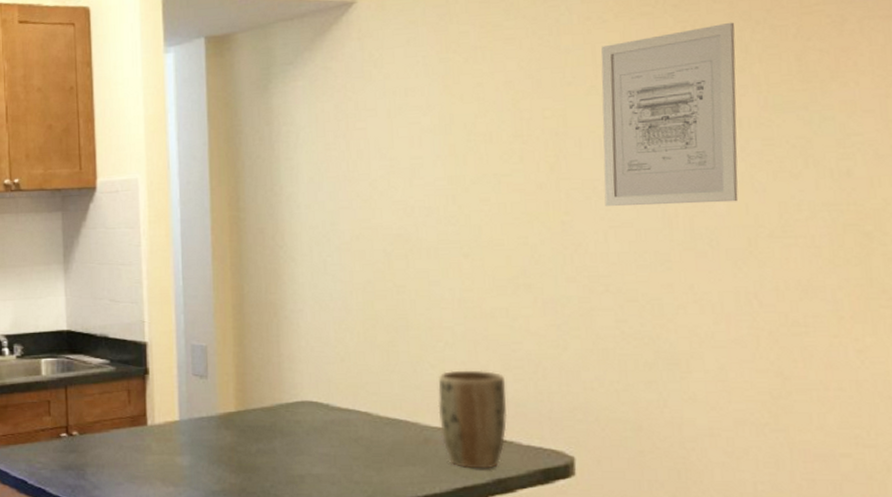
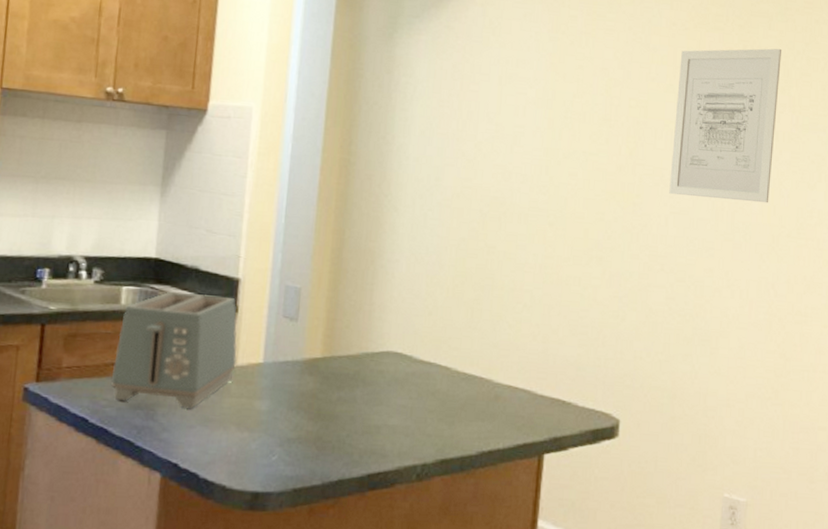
toaster: none [43,359,154,468] -> present [111,291,238,410]
plant pot: present [438,370,507,469] -> none [510,331,571,428]

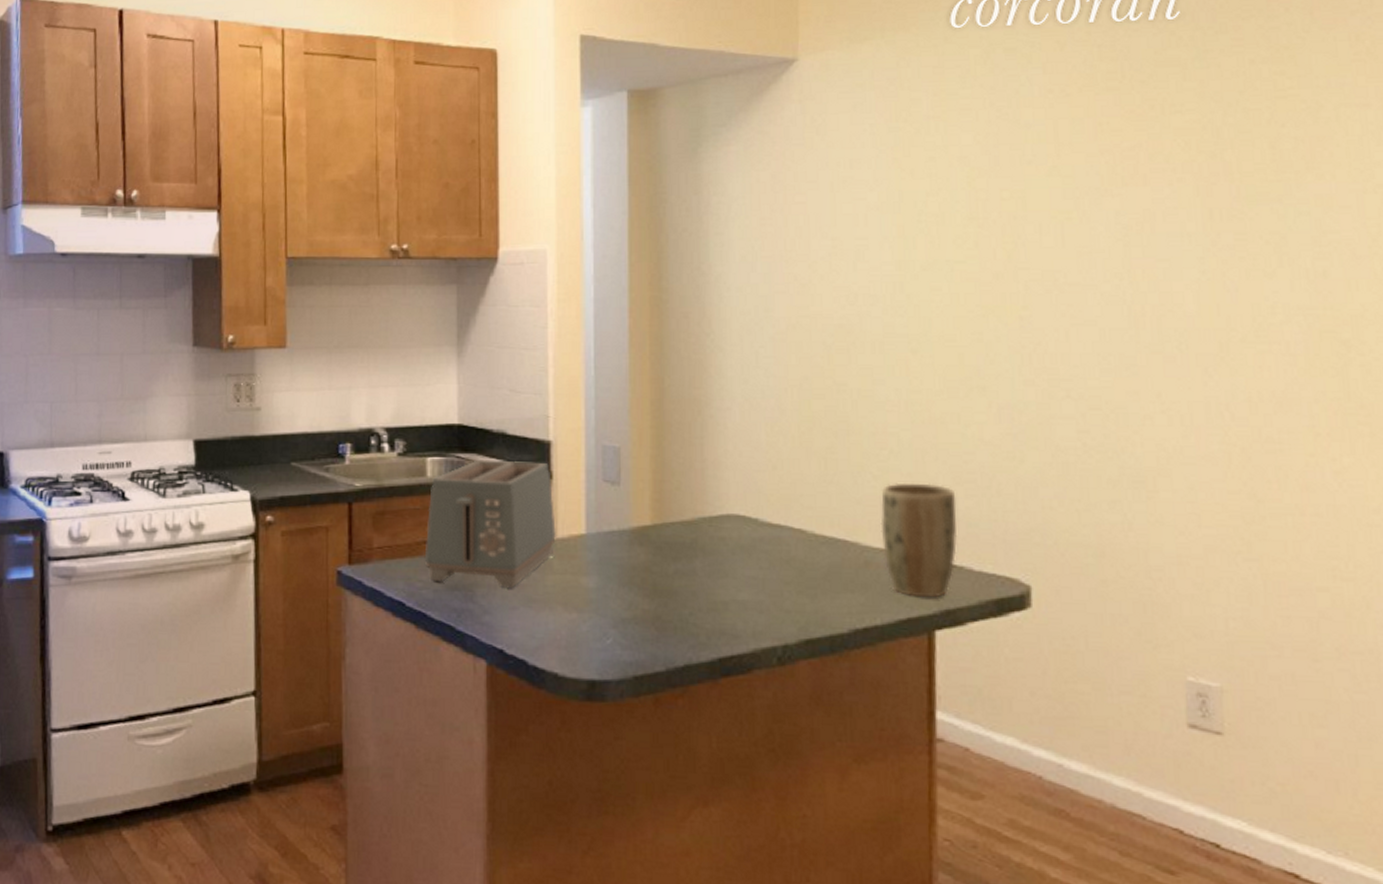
plant pot: none [510,331,571,428] -> present [880,482,957,598]
wall art: present [669,48,782,203] -> none [1063,102,1209,302]

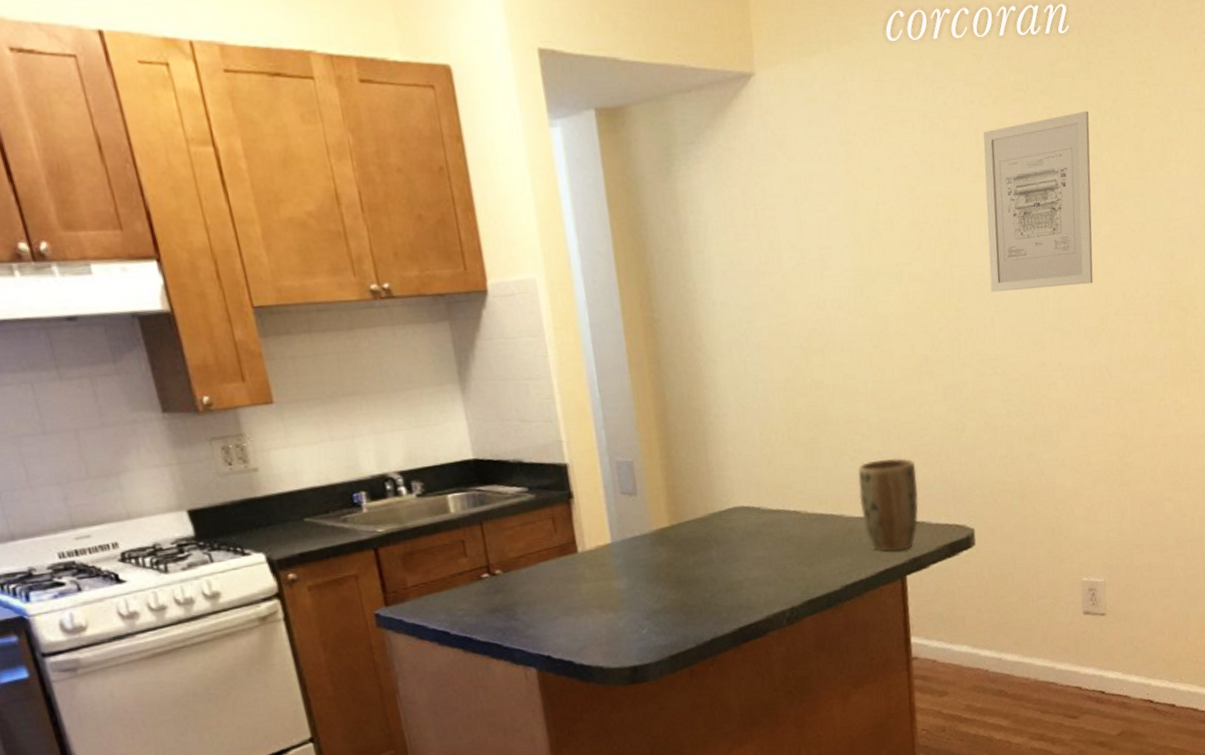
toaster: present [425,459,556,589] -> none [456,484,585,608]
wall art: none [1063,102,1209,302] -> present [983,110,1094,293]

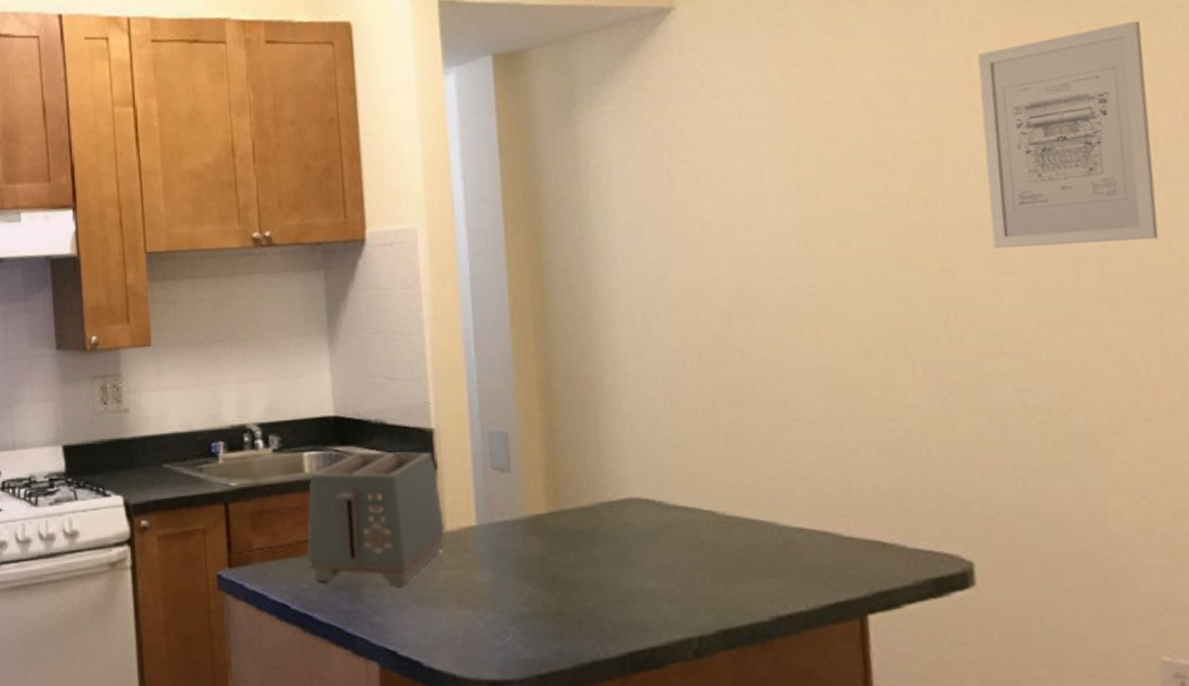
toaster: none [456,484,585,608] -> present [307,451,445,587]
plant pot: present [858,458,918,552] -> none [798,455,886,580]

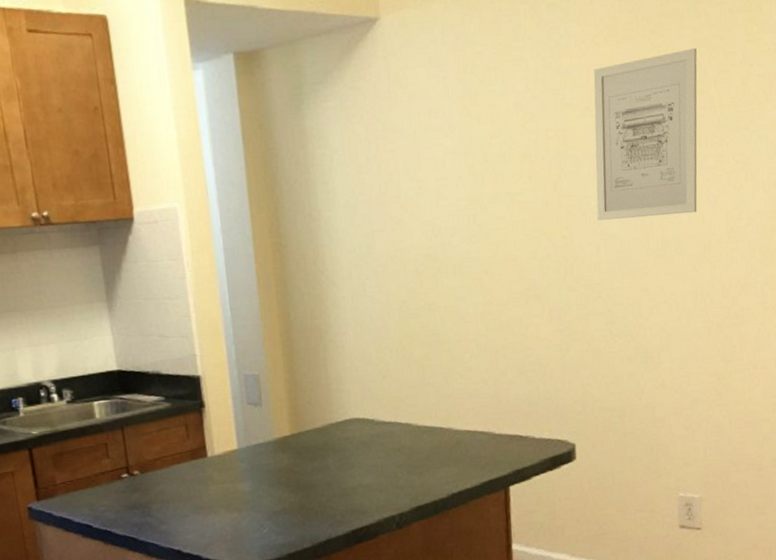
toaster: present [307,451,445,587] -> none [100,394,214,505]

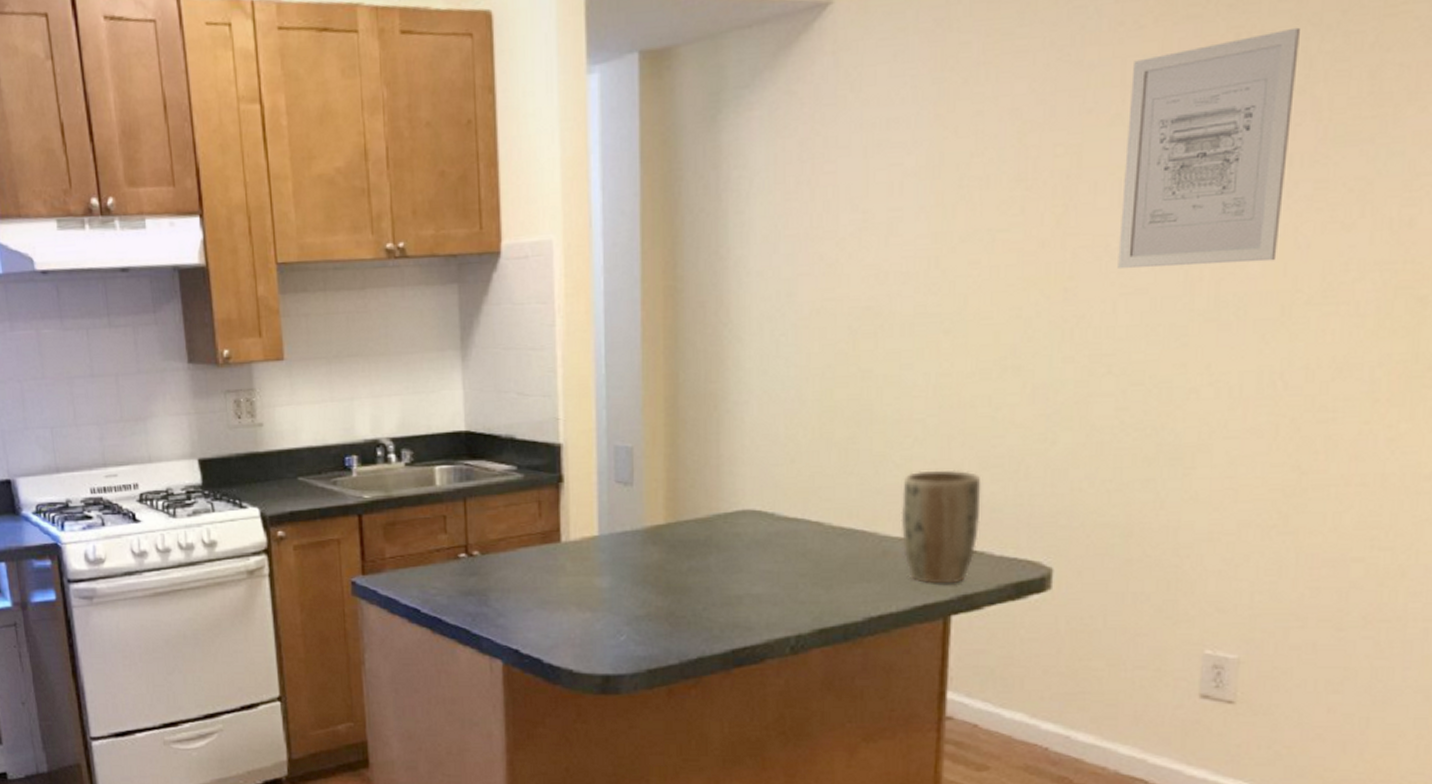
plant pot: none [466,375,523,463] -> present [900,469,981,584]

